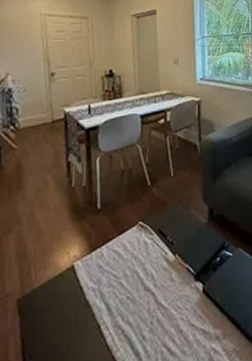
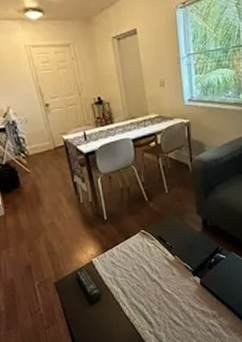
remote control: none [48,274,80,325] -> present [75,267,102,301]

